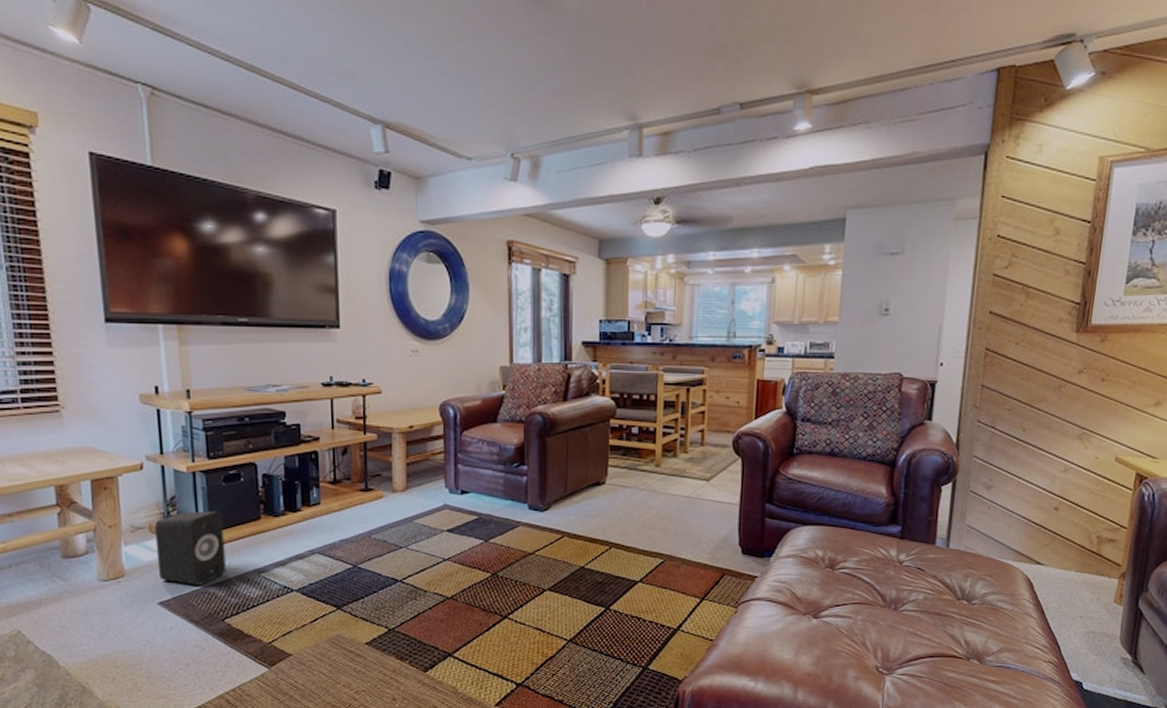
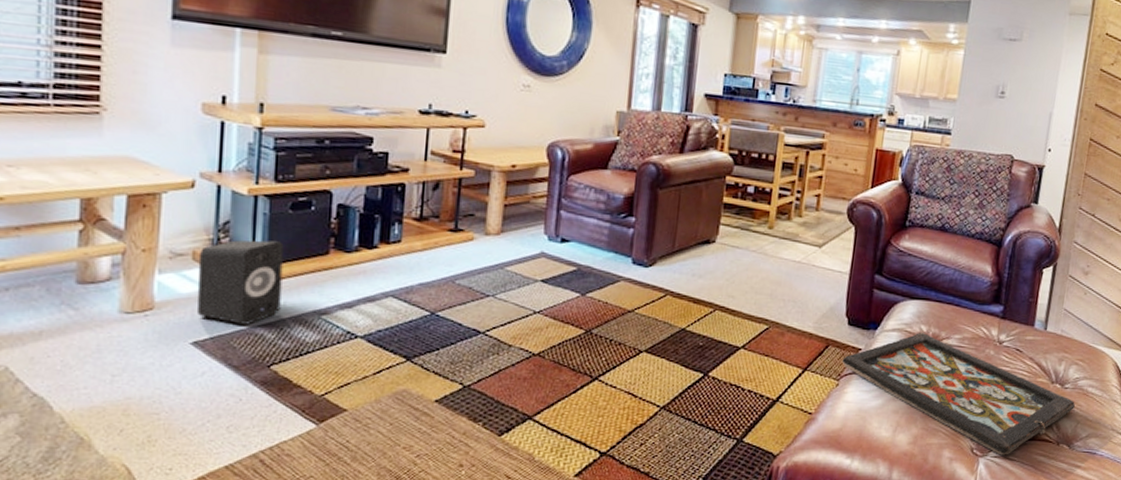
decorative tray: none [738,556,984,673] -> present [841,331,1075,455]

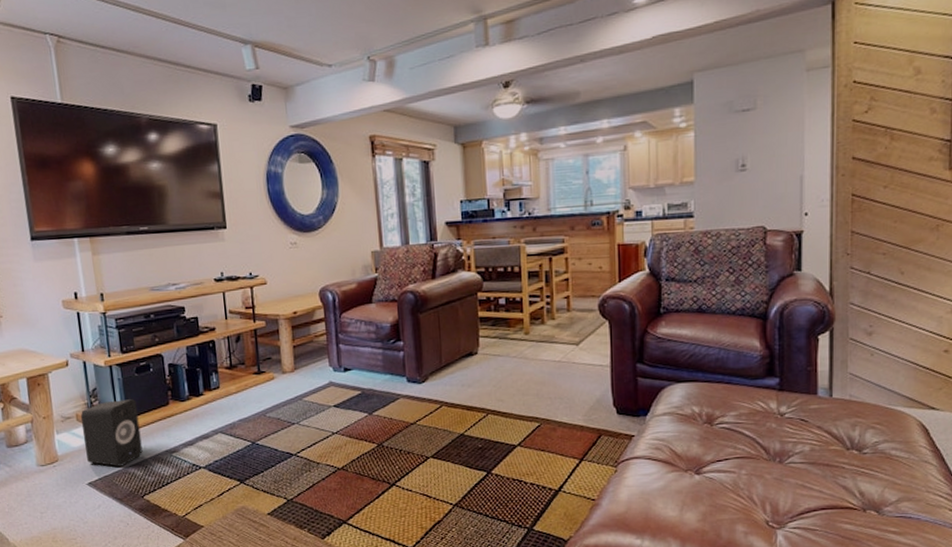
decorative tray: present [841,331,1075,455] -> none [616,412,878,526]

